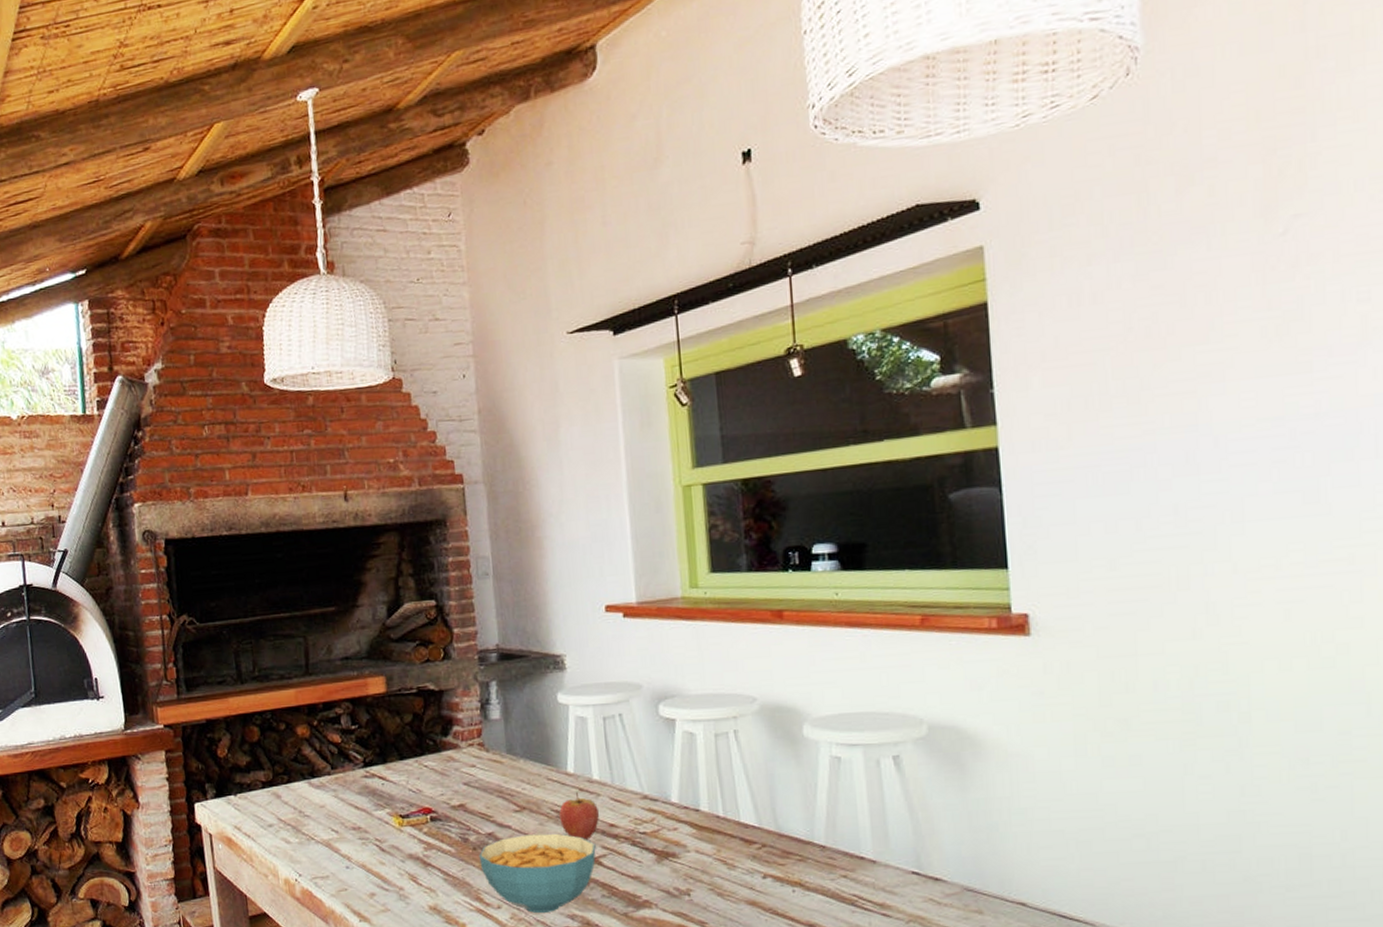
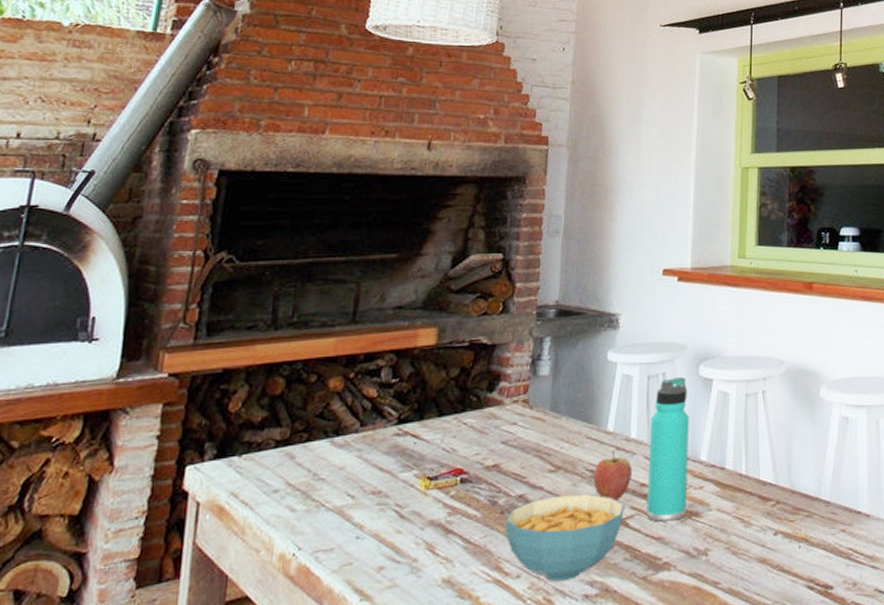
thermos bottle: none [611,717,662,861] -> present [646,376,689,522]

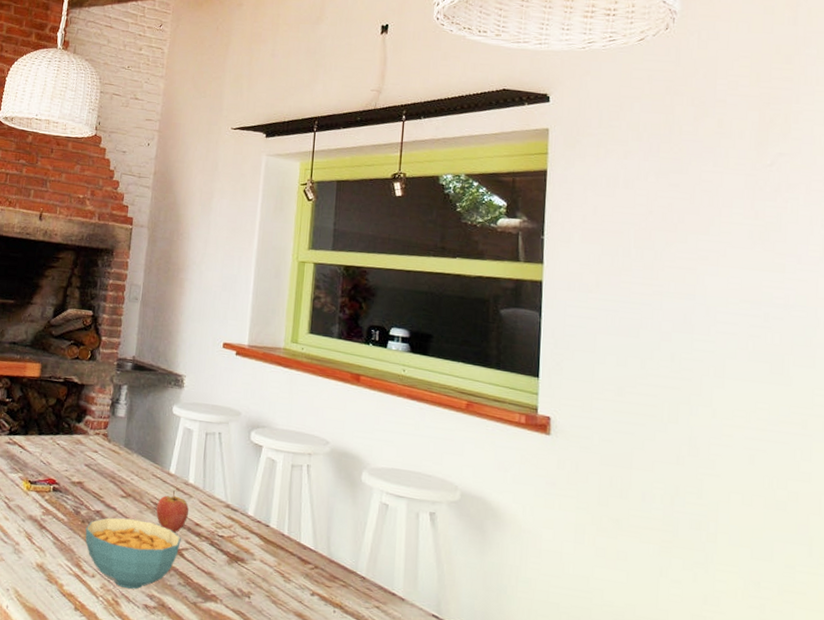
thermos bottle: present [646,376,689,522] -> none [199,438,240,561]

